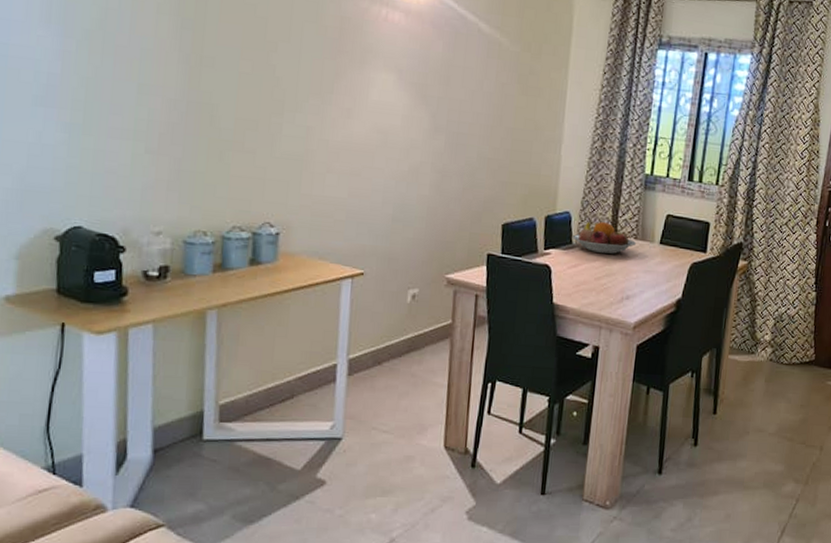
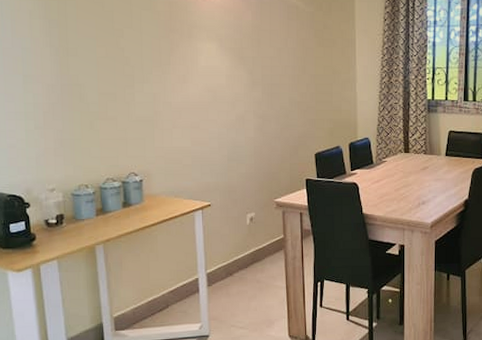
fruit bowl: present [572,221,637,255] -> none [373,143,426,169]

